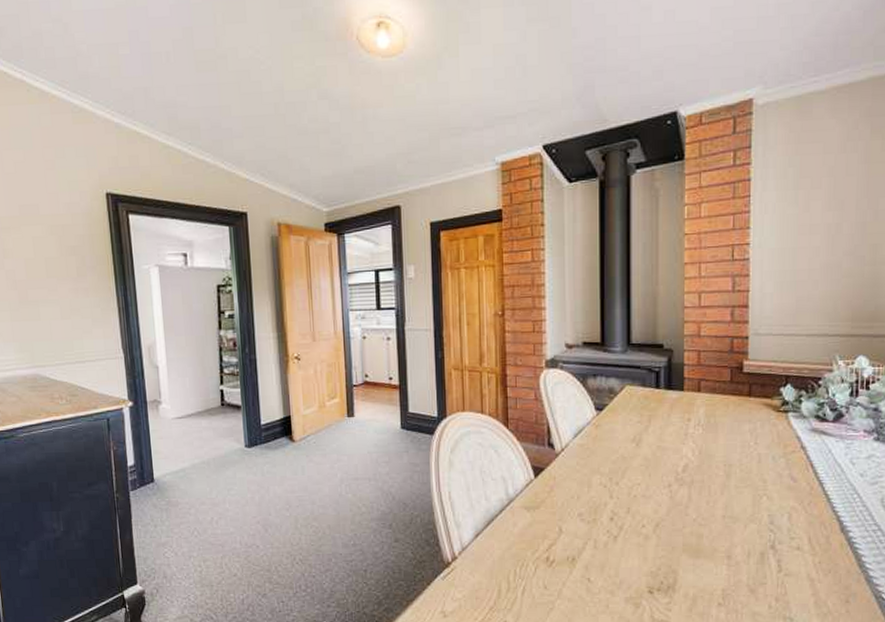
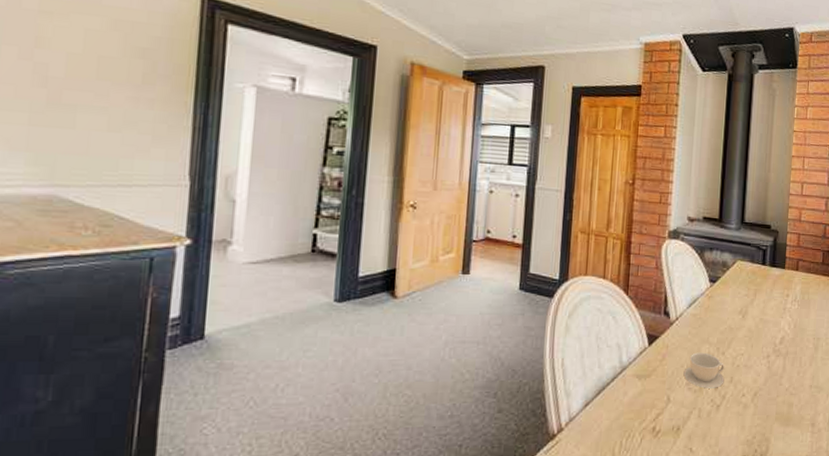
teacup: none [574,483,620,519] -> present [683,352,725,389]

